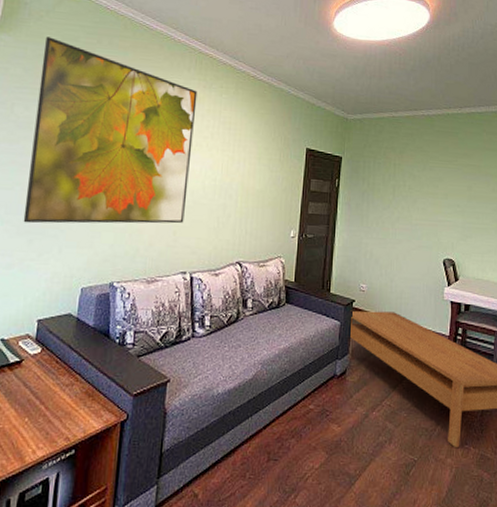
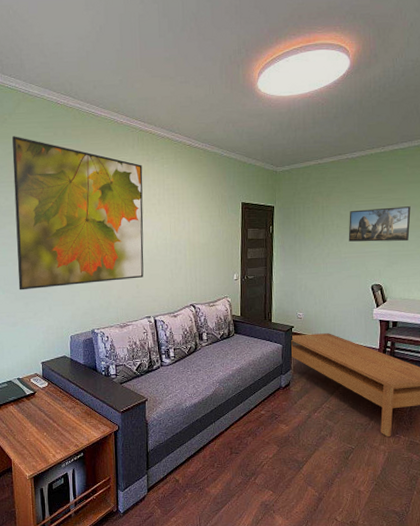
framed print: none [420,172,487,214] -> present [348,206,411,242]

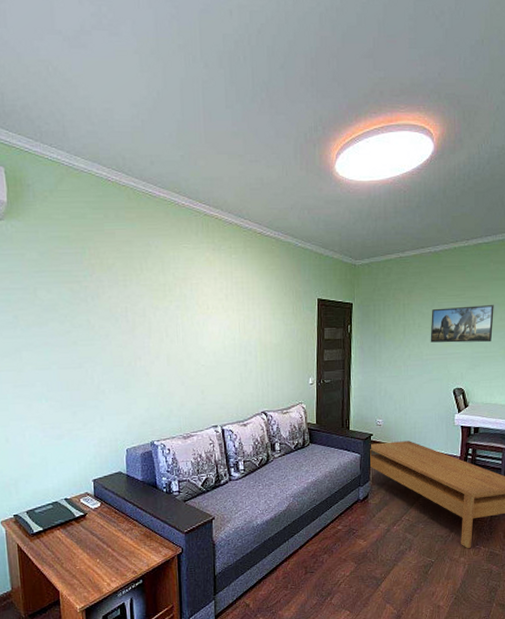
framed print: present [12,136,144,290] -> none [54,217,210,398]

